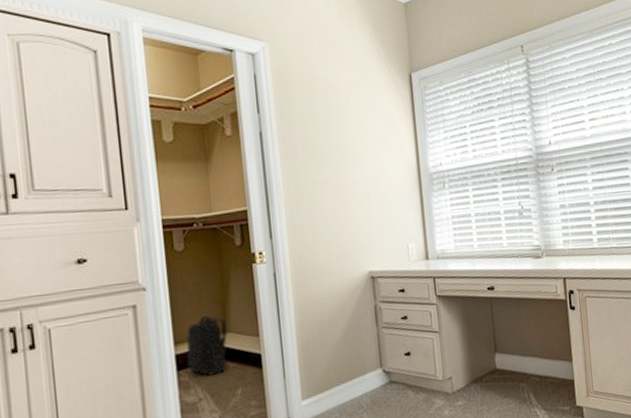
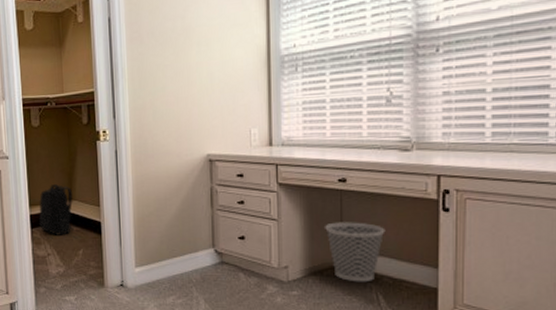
wastebasket: none [480,326,530,384] -> present [325,222,385,282]

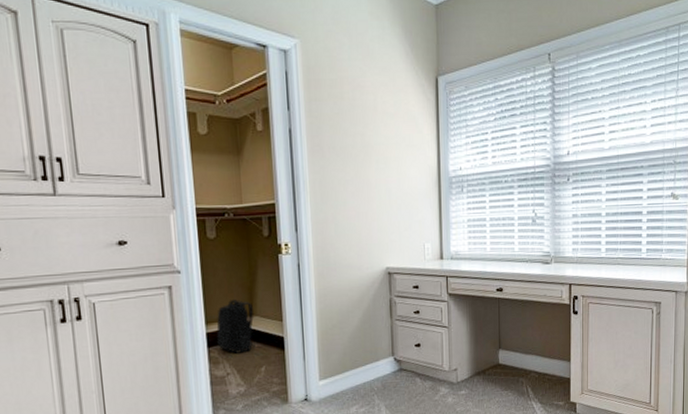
wastebasket: present [325,222,385,282] -> none [486,326,533,379]

